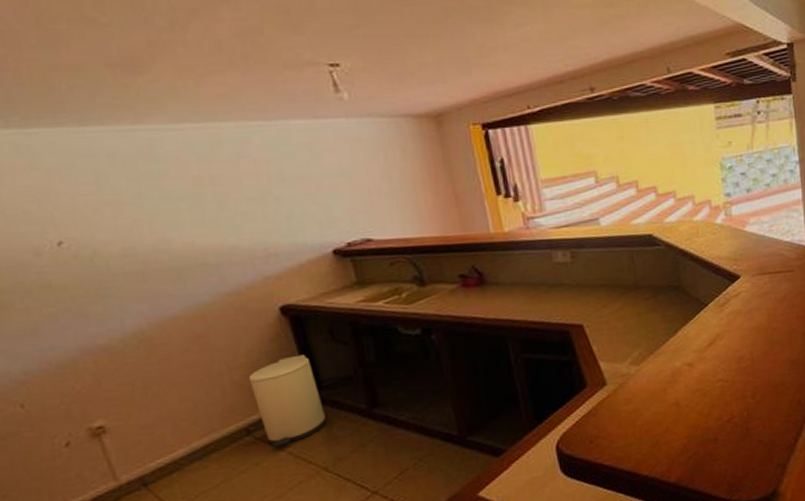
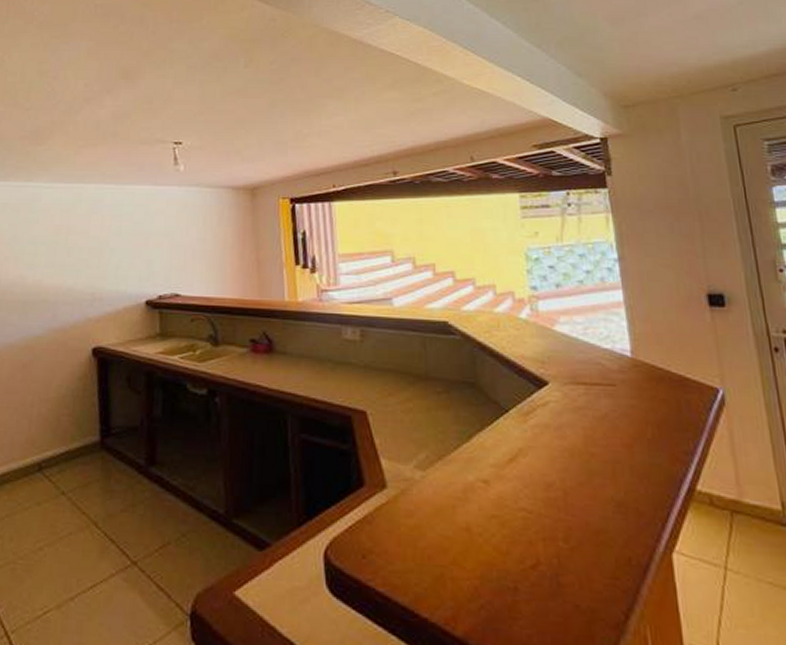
pedal bin: present [248,354,326,446] -> none [52,397,108,488]

